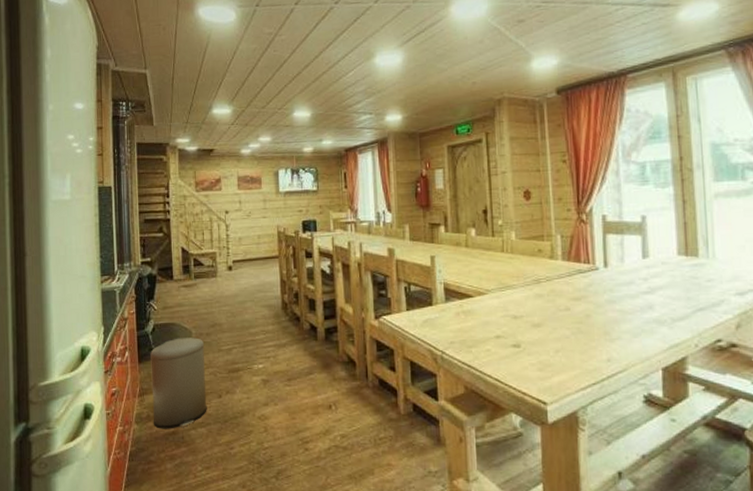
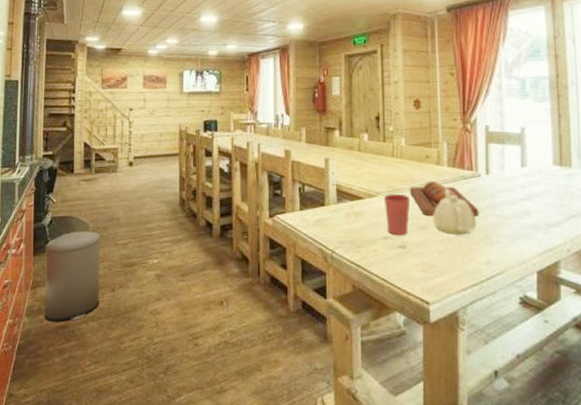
cup: none [494,290,523,334] -> present [383,193,411,235]
bread loaf: none [521,275,598,313] -> present [409,180,479,216]
teapot: none [547,283,596,332] -> present [432,188,477,235]

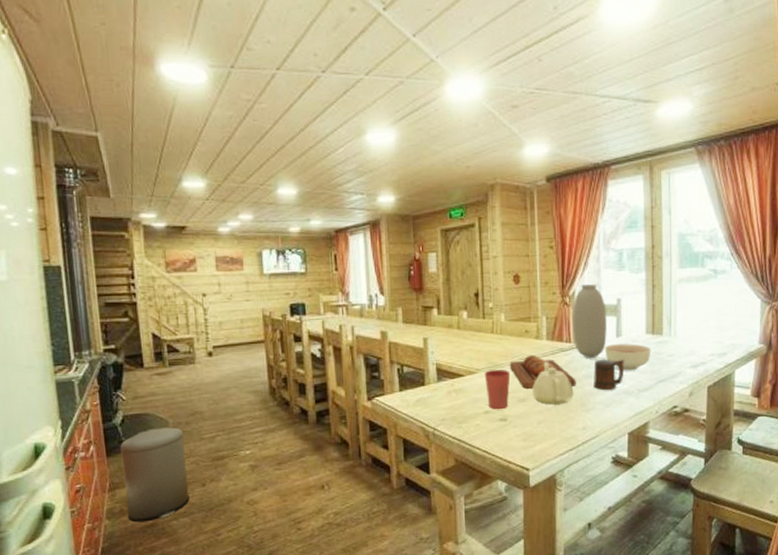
vase: none [474,112,511,188] -> present [573,284,607,358]
mug: none [497,190,531,222] -> present [594,359,625,390]
bowl: none [509,174,560,204] -> present [604,343,652,371]

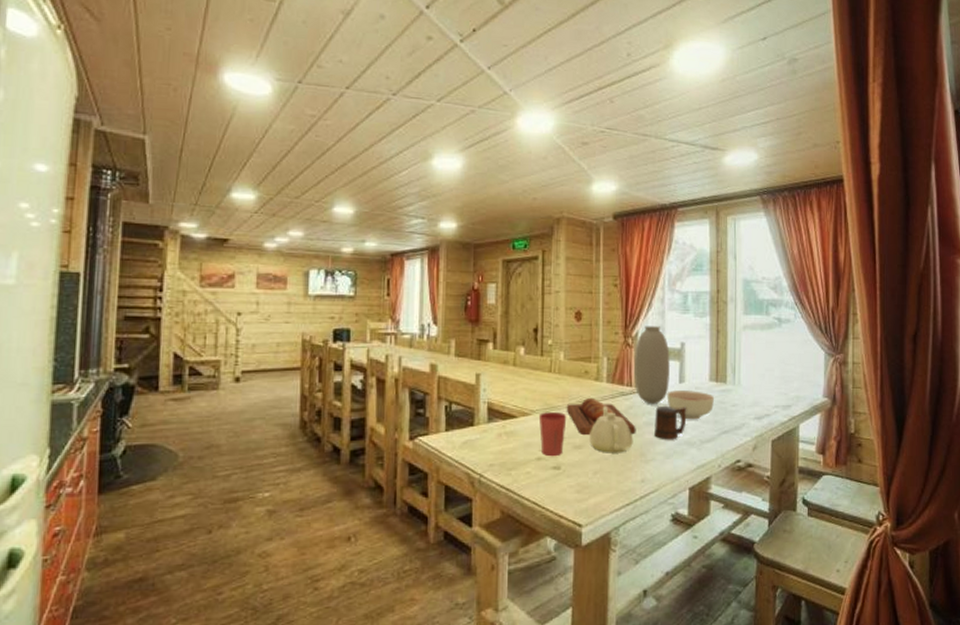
pedal bin: present [120,427,190,523] -> none [112,462,195,576]

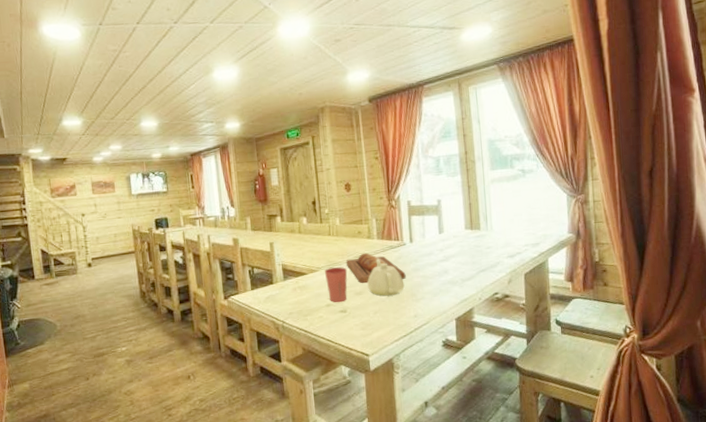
vase: present [634,326,670,404] -> none [398,188,431,254]
mug: present [654,407,687,439] -> none [420,253,448,281]
bowl: present [667,391,715,420] -> none [429,238,471,263]

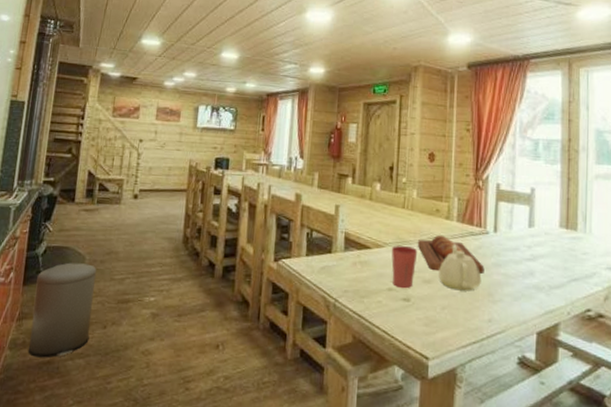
pedal bin: none [17,329,76,414] -> present [28,262,97,358]

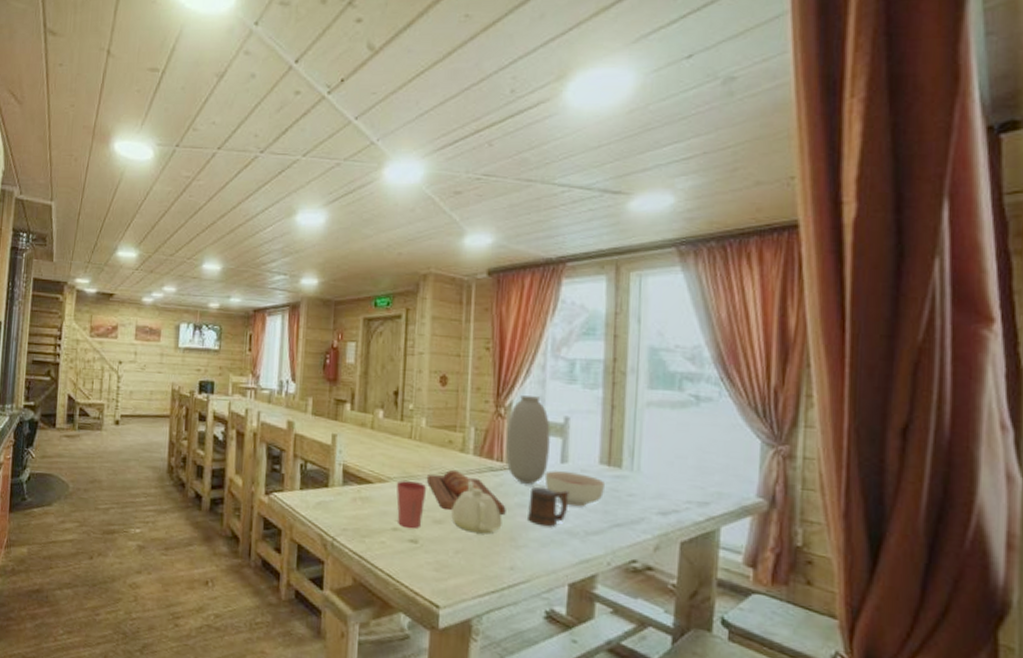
pedal bin: present [28,262,97,358] -> none [17,490,81,586]
vase: none [484,170,520,246] -> present [506,395,550,484]
mug: none [502,249,536,282] -> present [528,487,570,526]
bowl: none [516,234,565,265] -> present [544,471,606,508]

